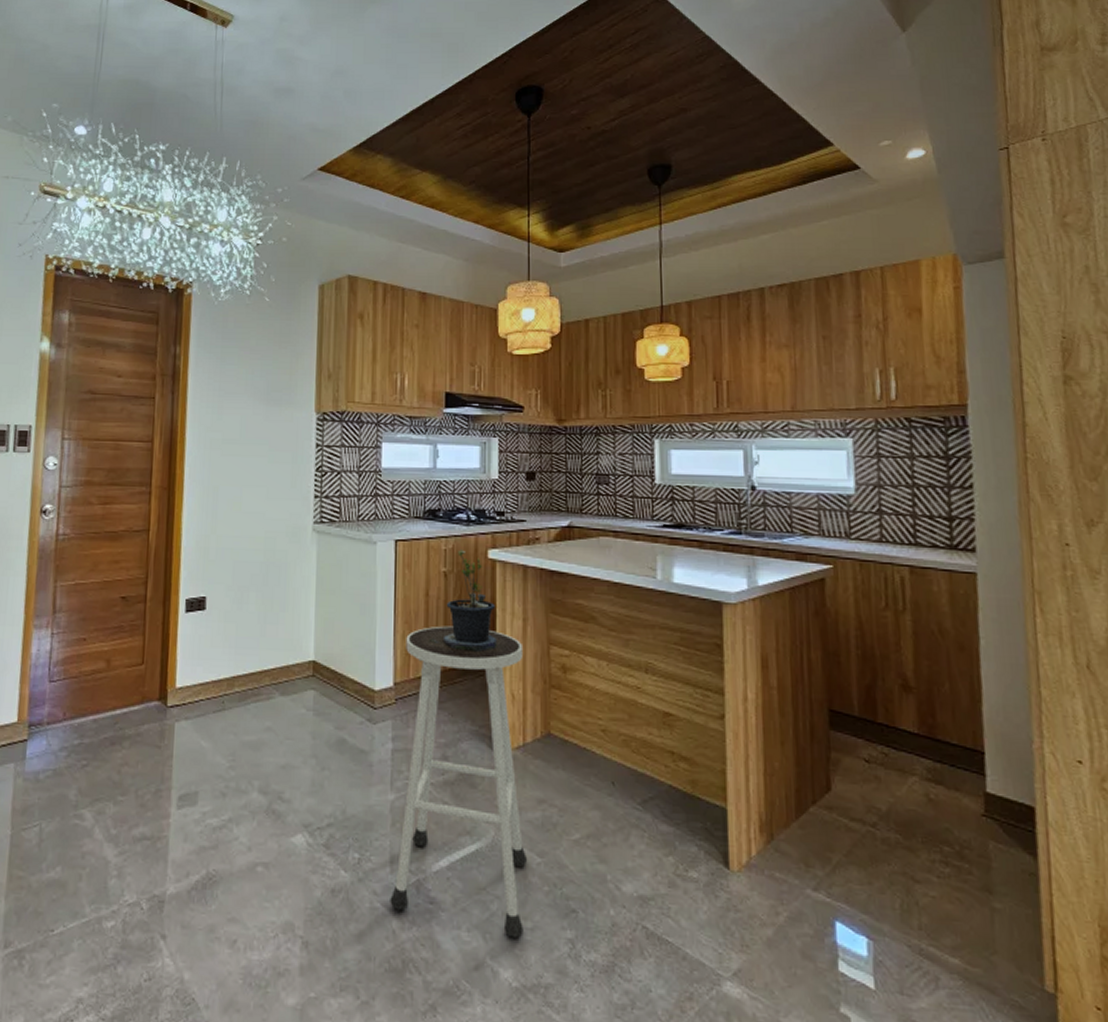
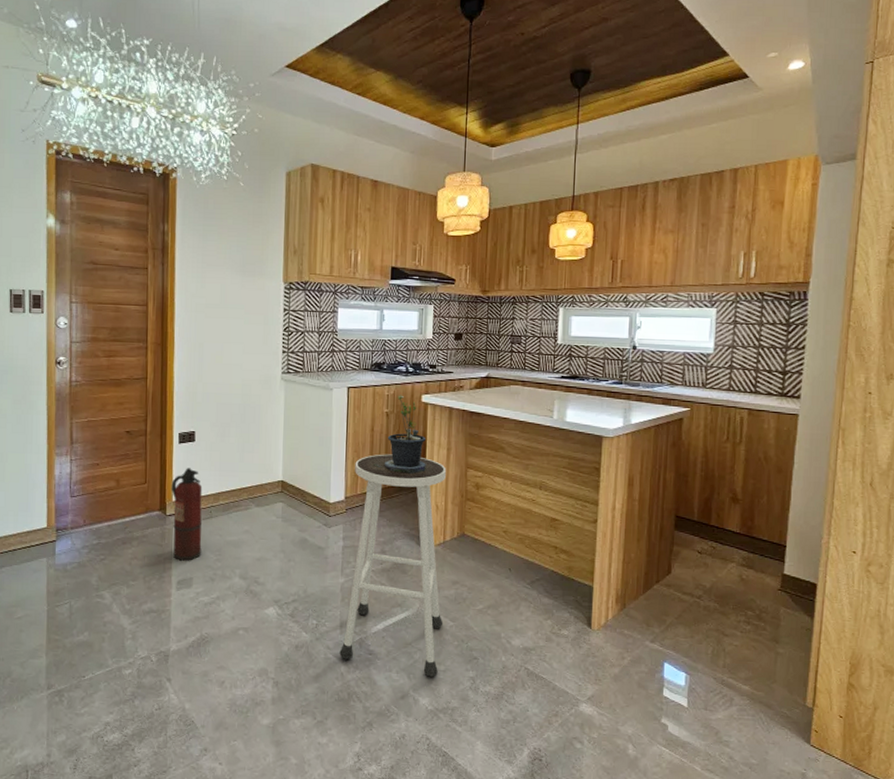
fire extinguisher: none [174,644,214,769] -> present [171,468,203,561]

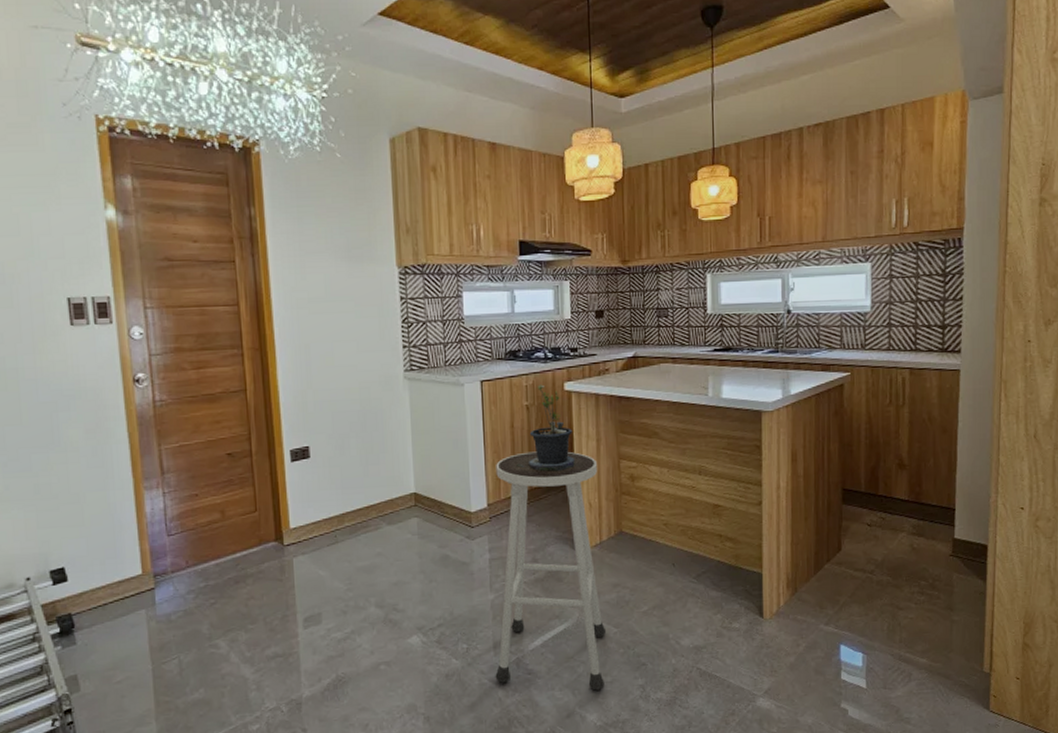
fire extinguisher: present [171,468,203,561] -> none [286,489,329,595]

